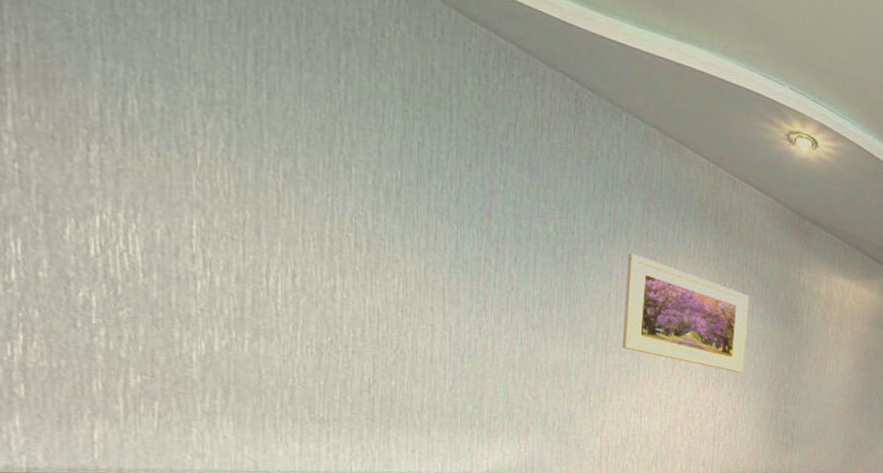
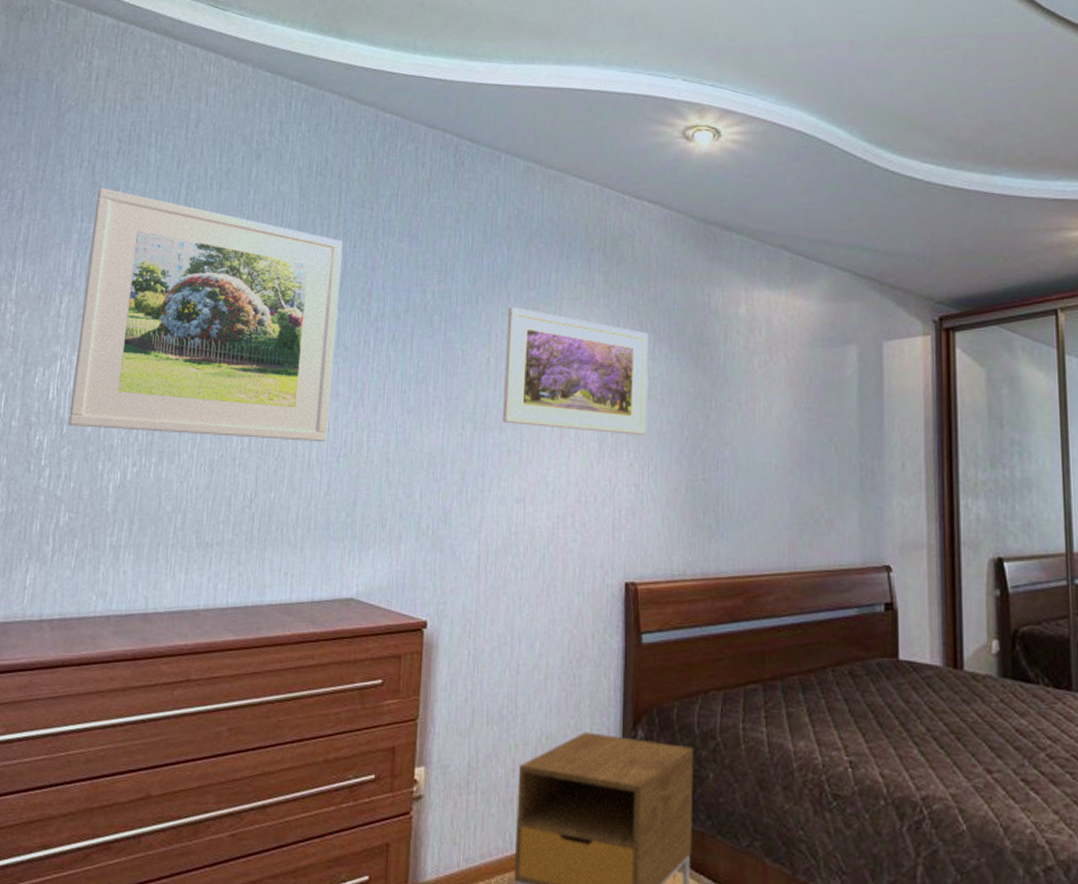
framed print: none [122,24,457,342] -> present [68,187,343,441]

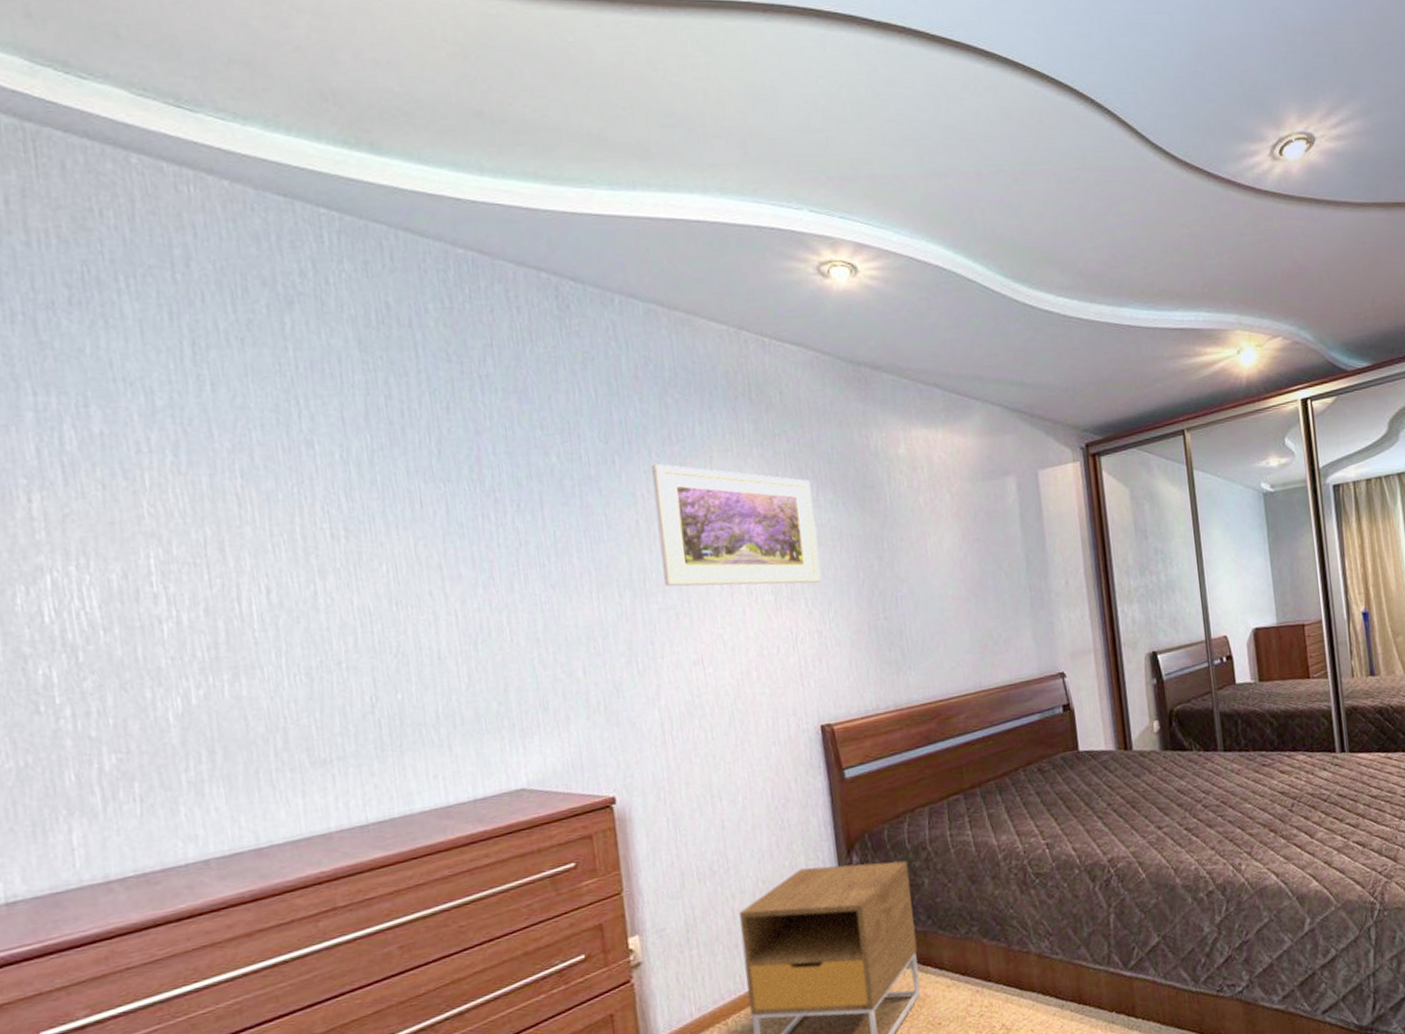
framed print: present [68,187,343,441] -> none [50,348,457,653]

